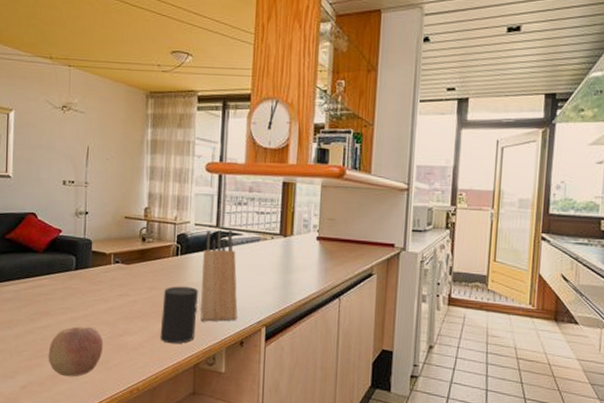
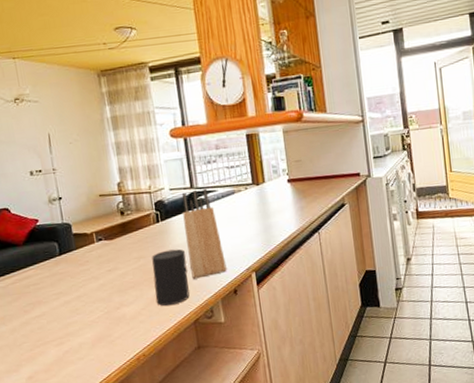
fruit: present [48,327,104,377] -> none [48,306,103,359]

